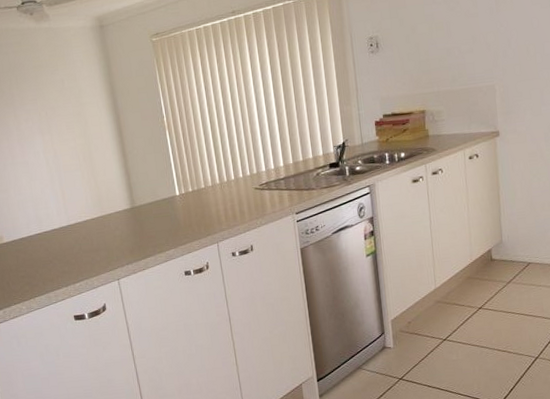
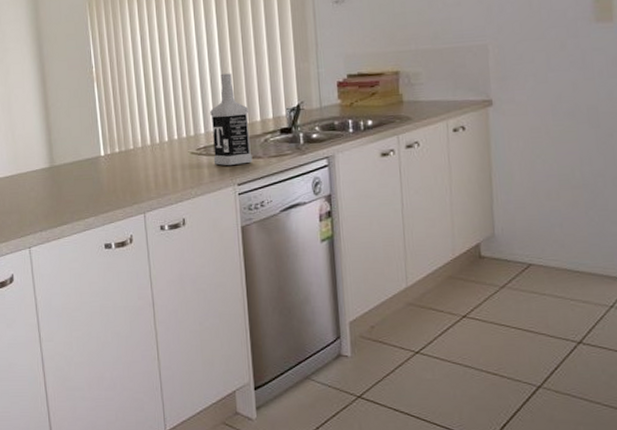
vodka: none [269,117,308,198] -> present [210,73,253,166]

